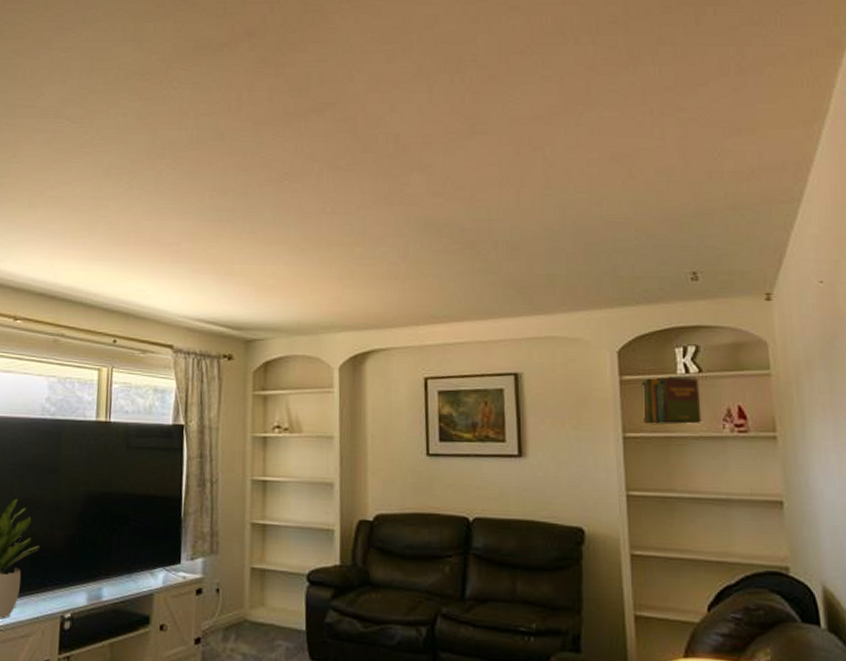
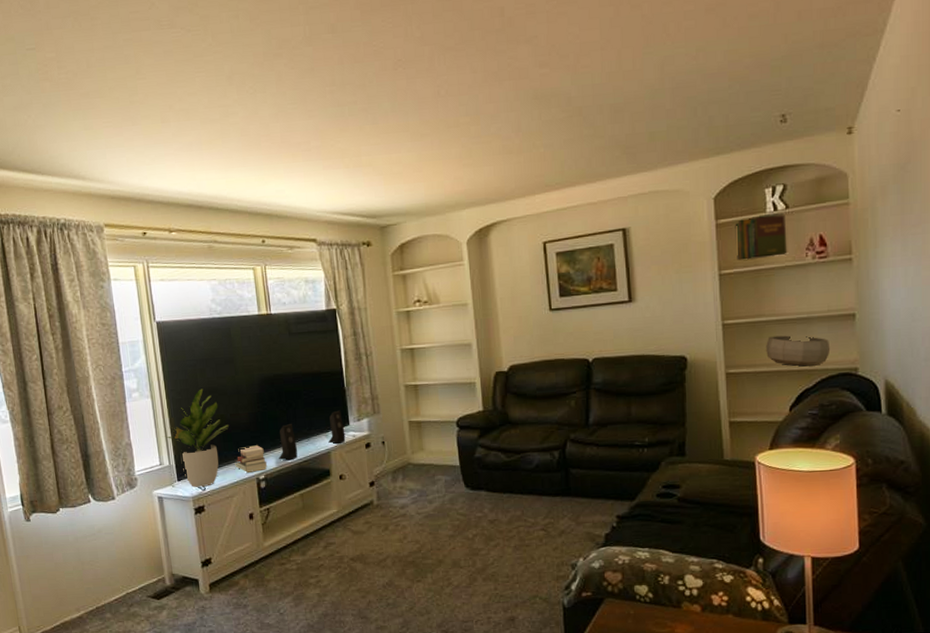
books: none [38,574,77,608] -> present [235,445,268,473]
speaker: none [91,544,175,599] -> present [279,410,346,461]
decorative bowl: none [678,516,754,558] -> present [766,335,829,367]

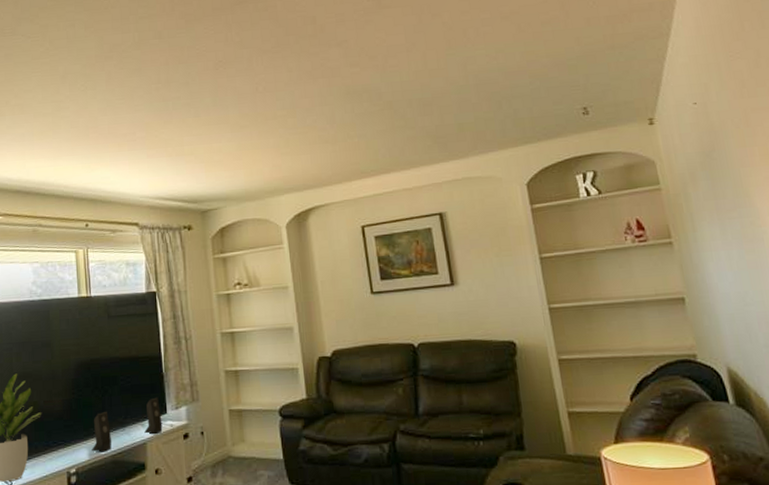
books: present [235,445,268,473] -> none [45,435,80,466]
books: present [735,214,787,261] -> none [550,199,606,244]
decorative bowl: present [766,335,829,367] -> none [596,320,664,353]

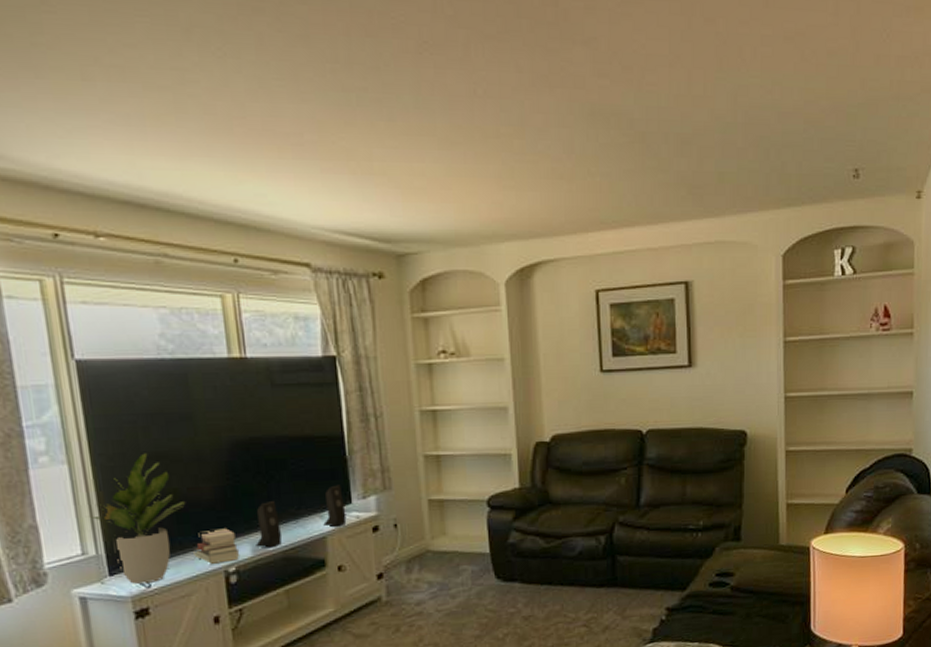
books: none [45,435,80,466] -> present [193,528,240,564]

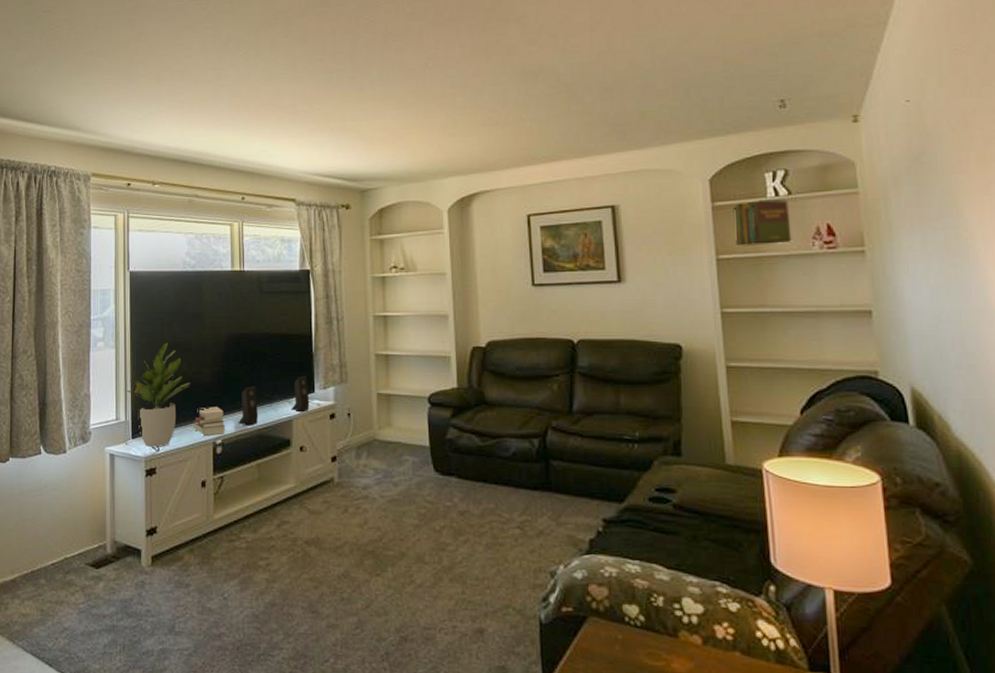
books: none [802,280,853,327] -> present [733,200,792,246]

